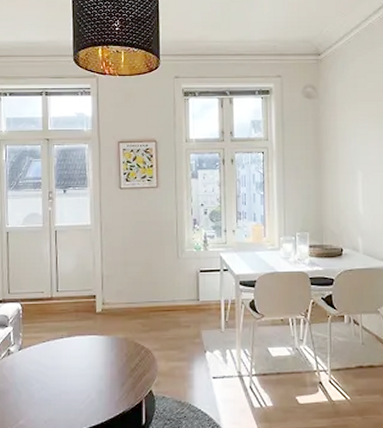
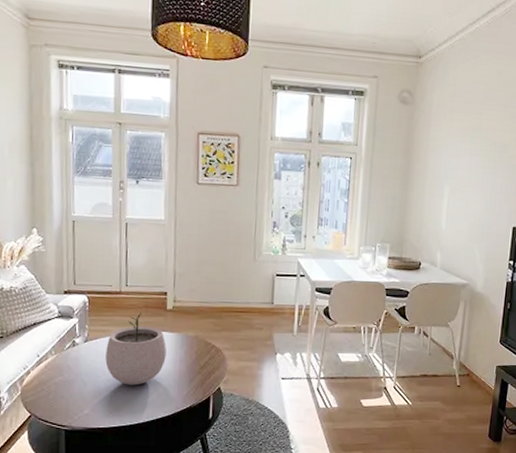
plant pot: none [39,317,97,393] -> present [105,313,167,386]

